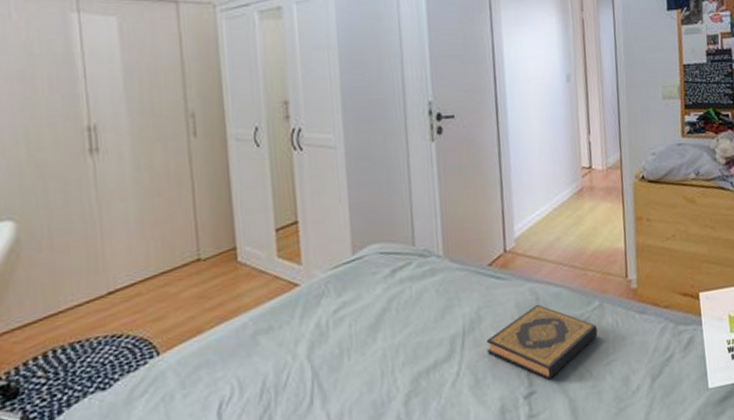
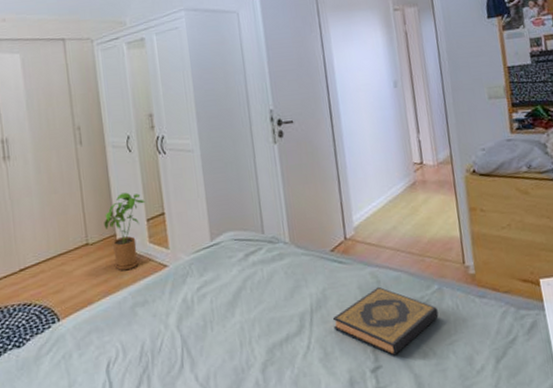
house plant: none [221,196,275,292] -> present [104,192,145,271]

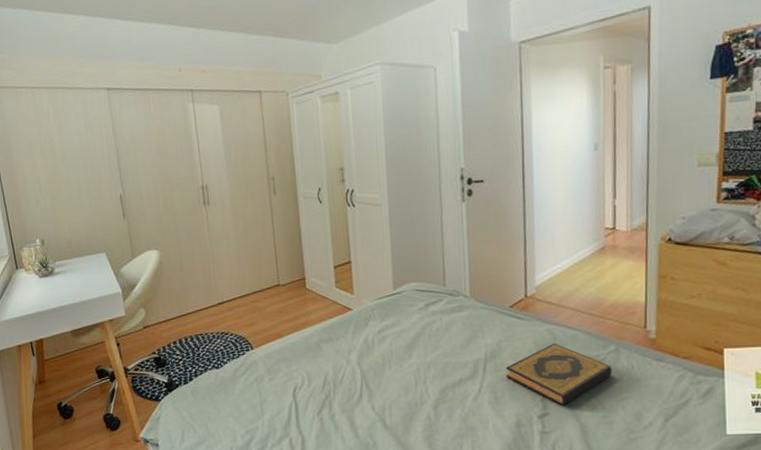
house plant: present [104,192,145,271] -> none [294,240,333,311]

